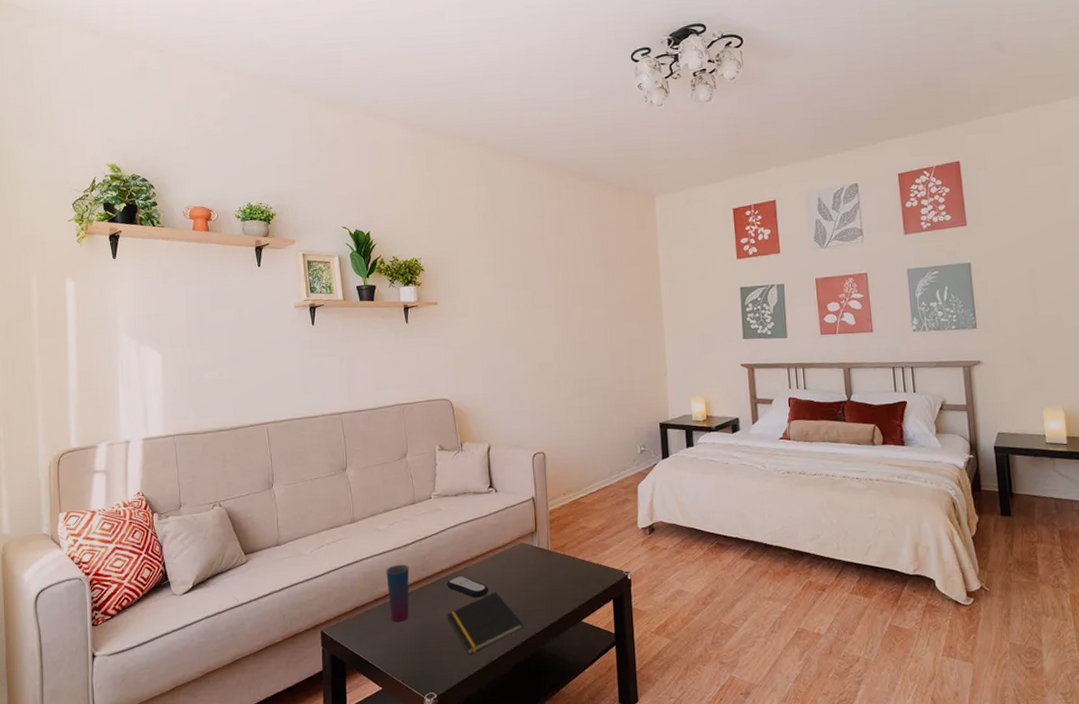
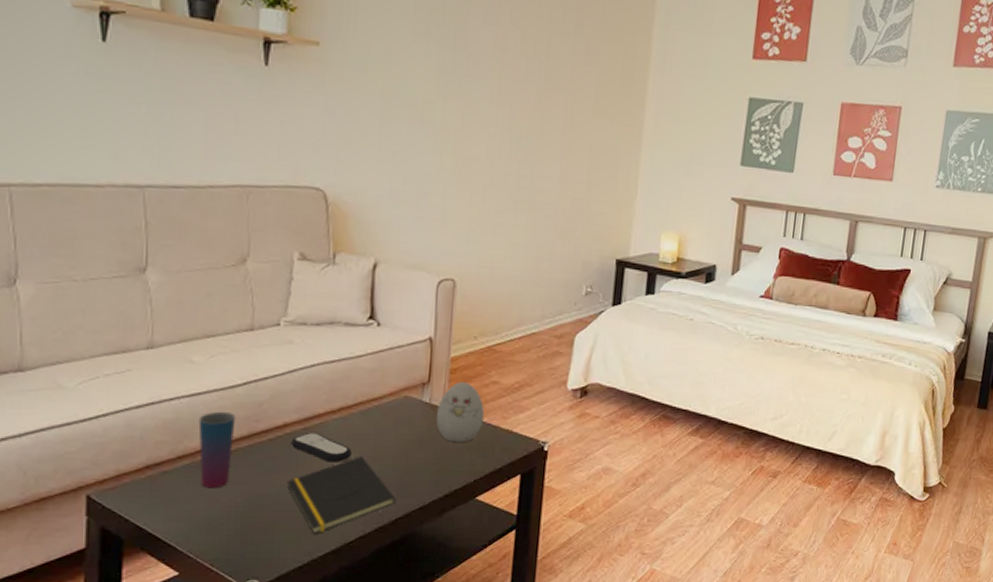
decorative egg: none [544,528,580,576] -> present [436,381,485,442]

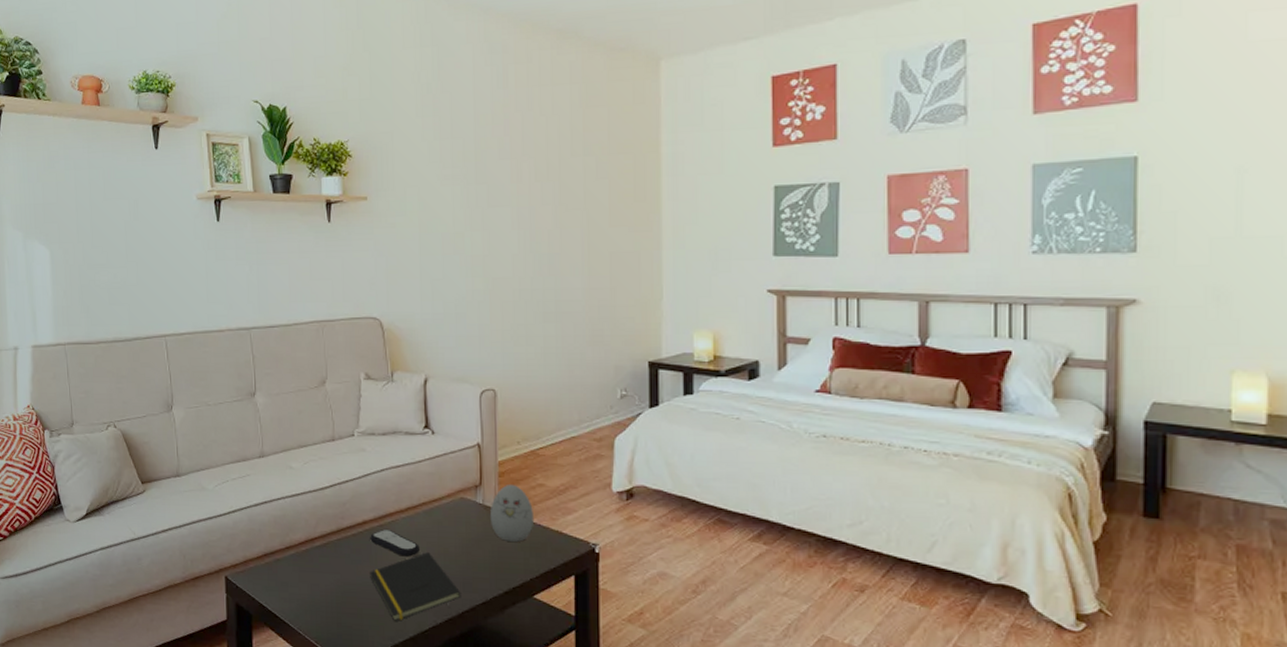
cup: present [198,411,236,489] -> none [299,509,327,576]

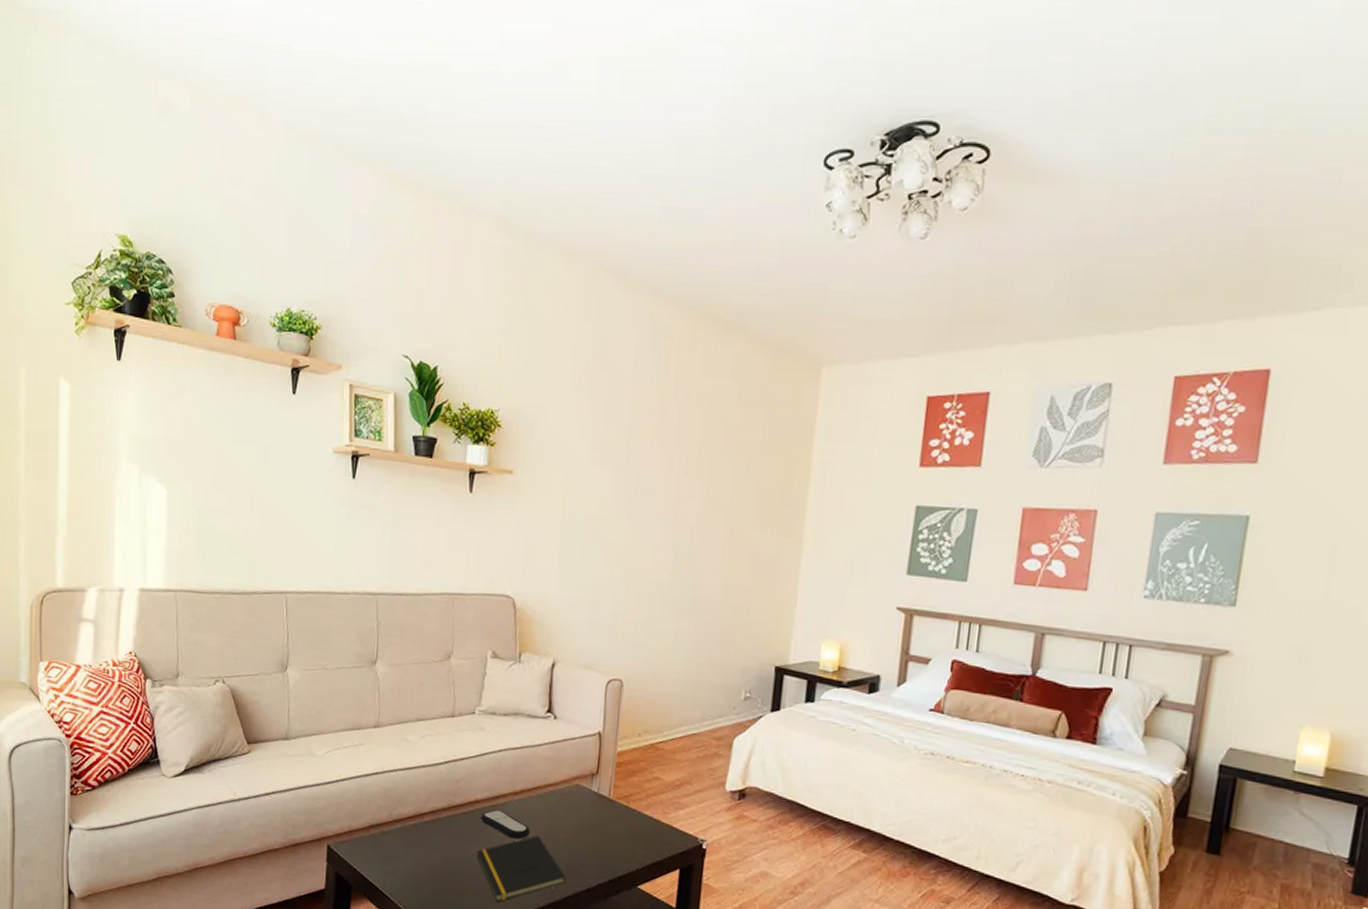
decorative egg: present [489,483,535,542] -> none [603,774,647,833]

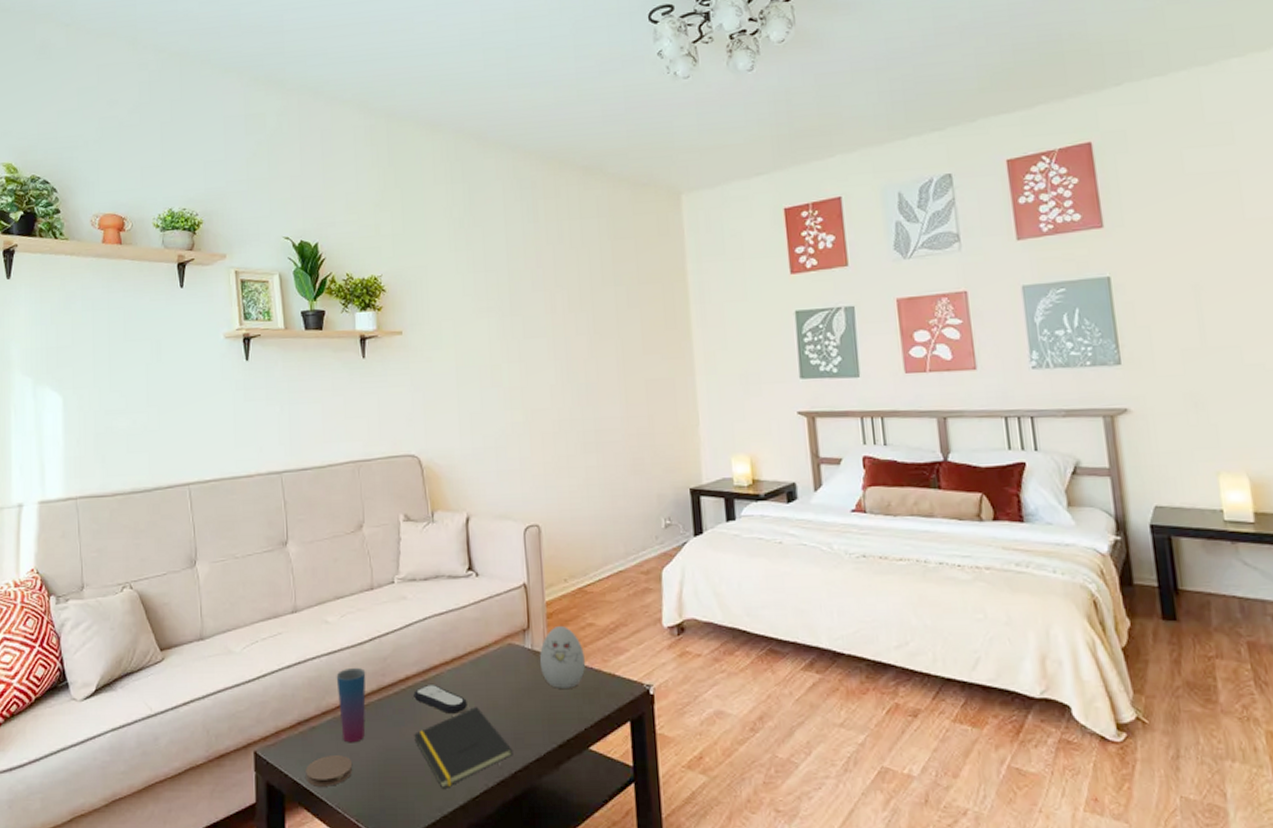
coaster: none [373,858,417,885] -> present [305,755,353,786]
cup: none [410,784,439,851] -> present [336,667,366,743]
decorative egg: none [603,774,647,833] -> present [539,625,586,688]

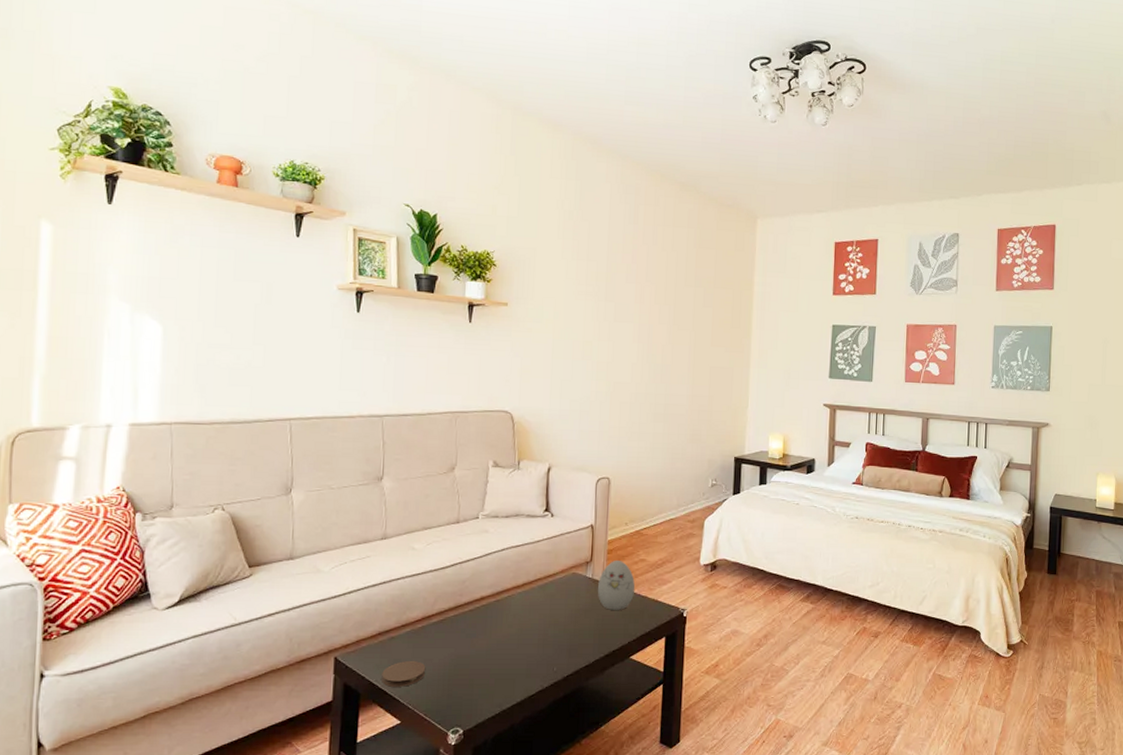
cup: present [336,667,366,743] -> none [417,588,446,651]
remote control: present [413,685,467,714] -> none [486,604,532,628]
notepad: present [414,707,513,788] -> none [483,623,567,688]

